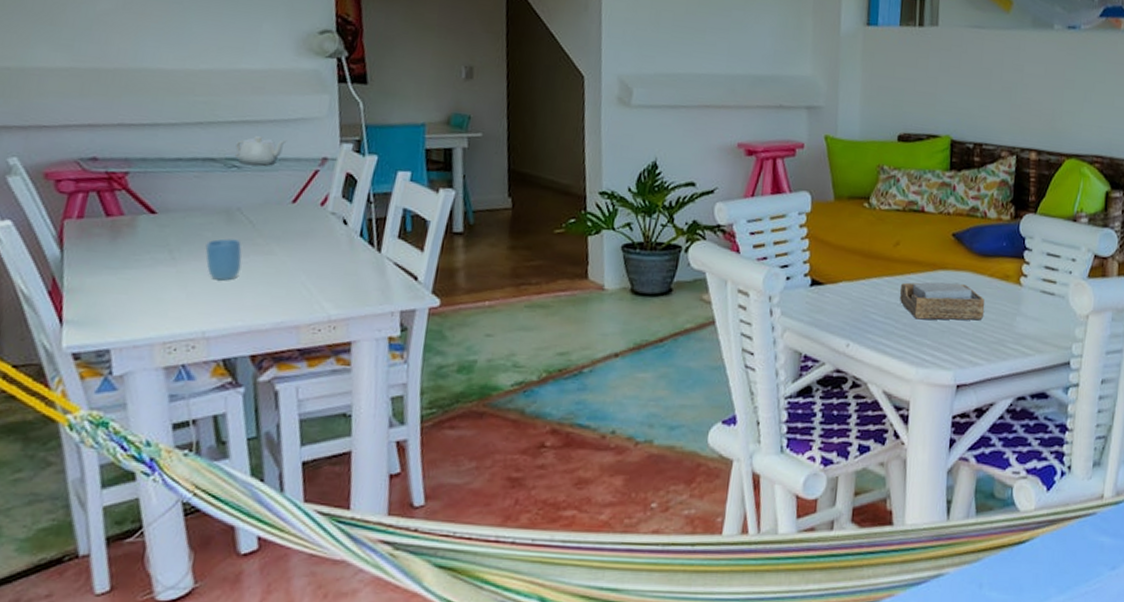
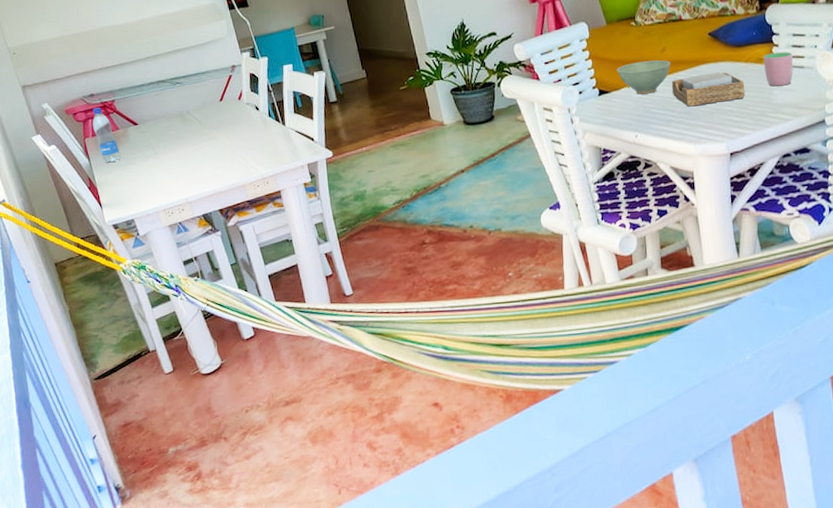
bottle: none [81,178,116,262] -> present [93,108,121,163]
cup: present [205,238,242,281] -> none [173,133,199,163]
teapot: present [236,136,287,166] -> none [175,58,206,81]
bowl: none [837,252,903,295] -> present [617,60,671,95]
cup: none [1009,270,1044,313] -> present [763,52,793,87]

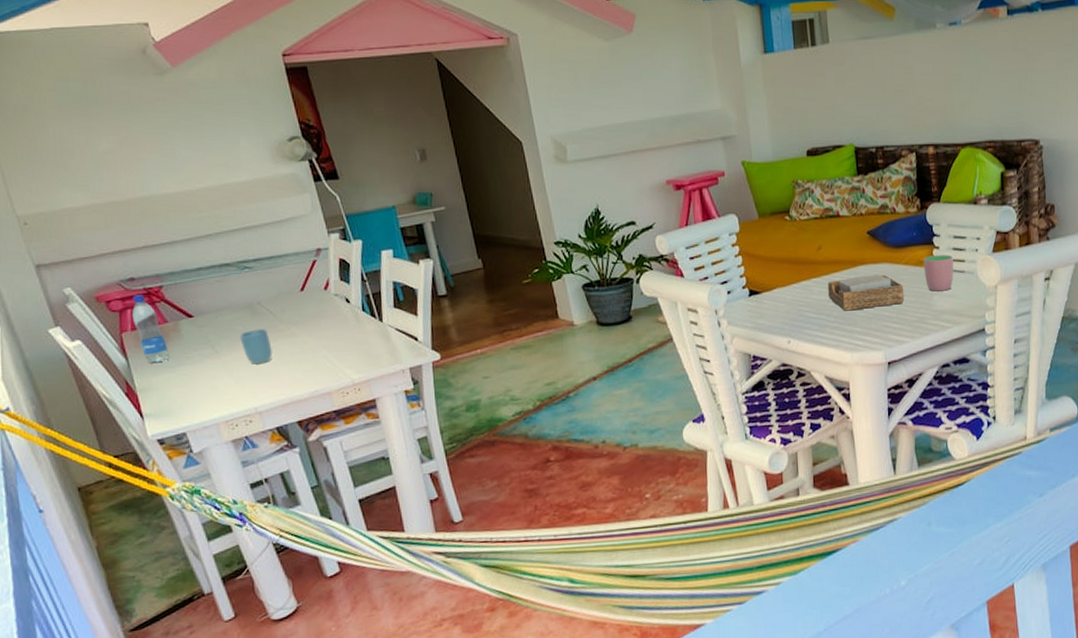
cup: none [173,133,199,163] -> present [239,329,273,365]
bowl: present [617,60,671,95] -> none [769,258,827,296]

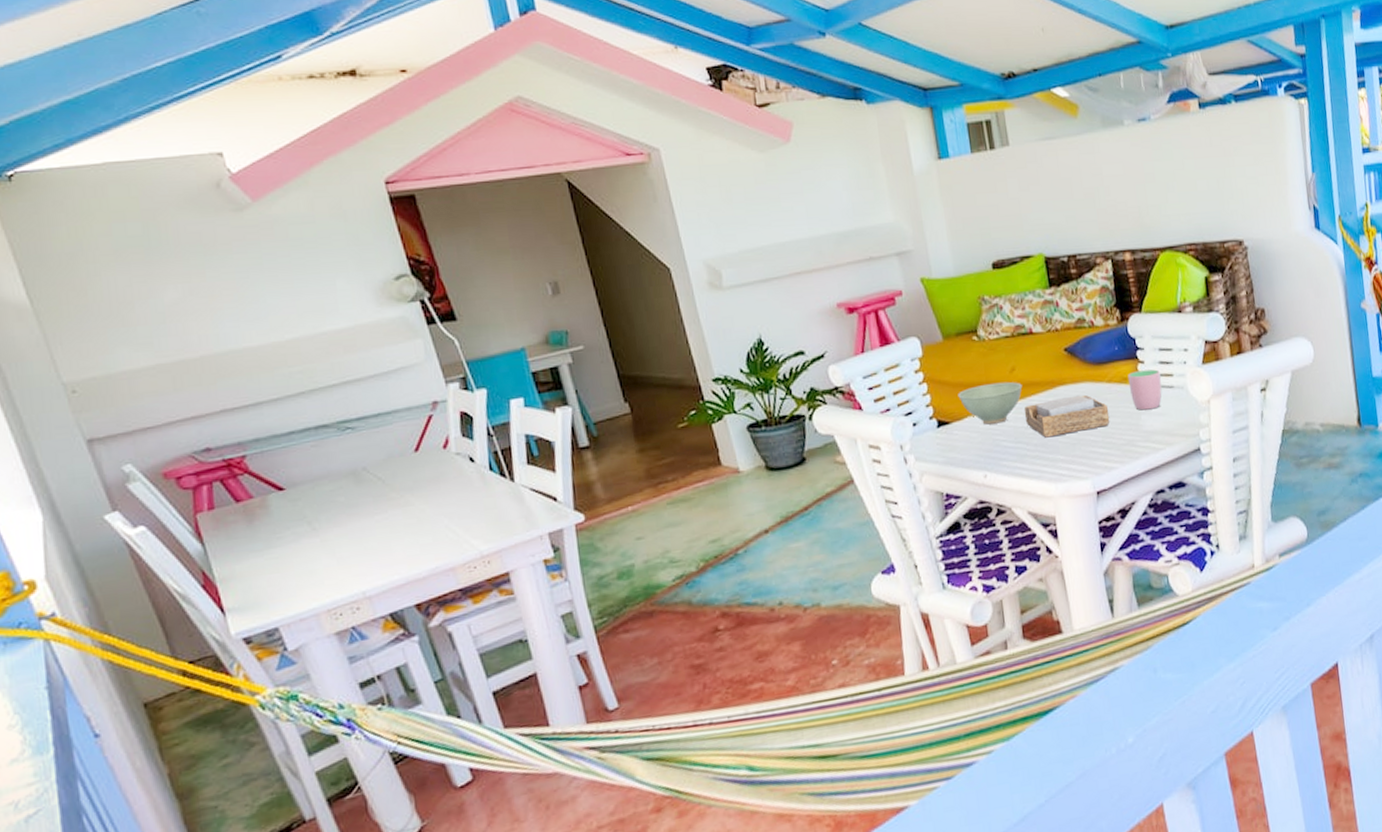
bottle: present [132,295,170,364] -> none [209,467,257,548]
cup: present [239,329,273,365] -> none [342,498,383,541]
bowl: none [769,258,827,296] -> present [958,381,1022,425]

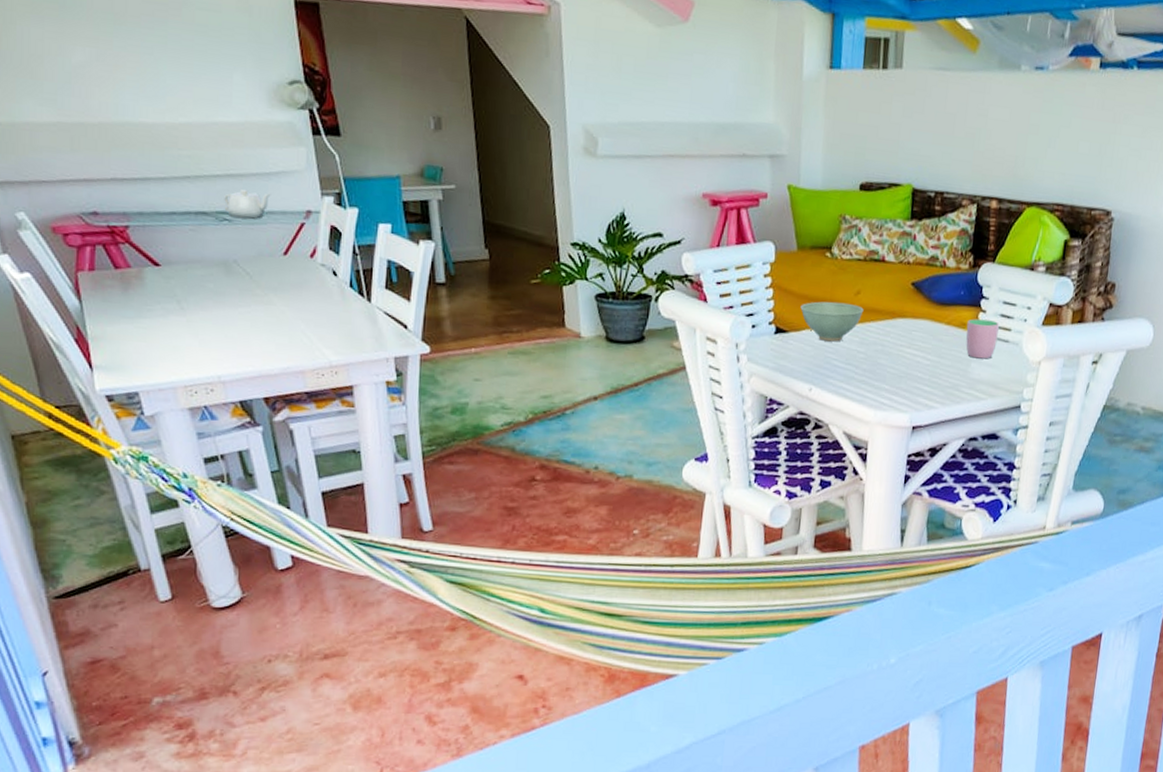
teapot: none [343,392,393,425] -> present [224,190,271,219]
napkin holder: present [1024,394,1110,438] -> none [859,329,942,367]

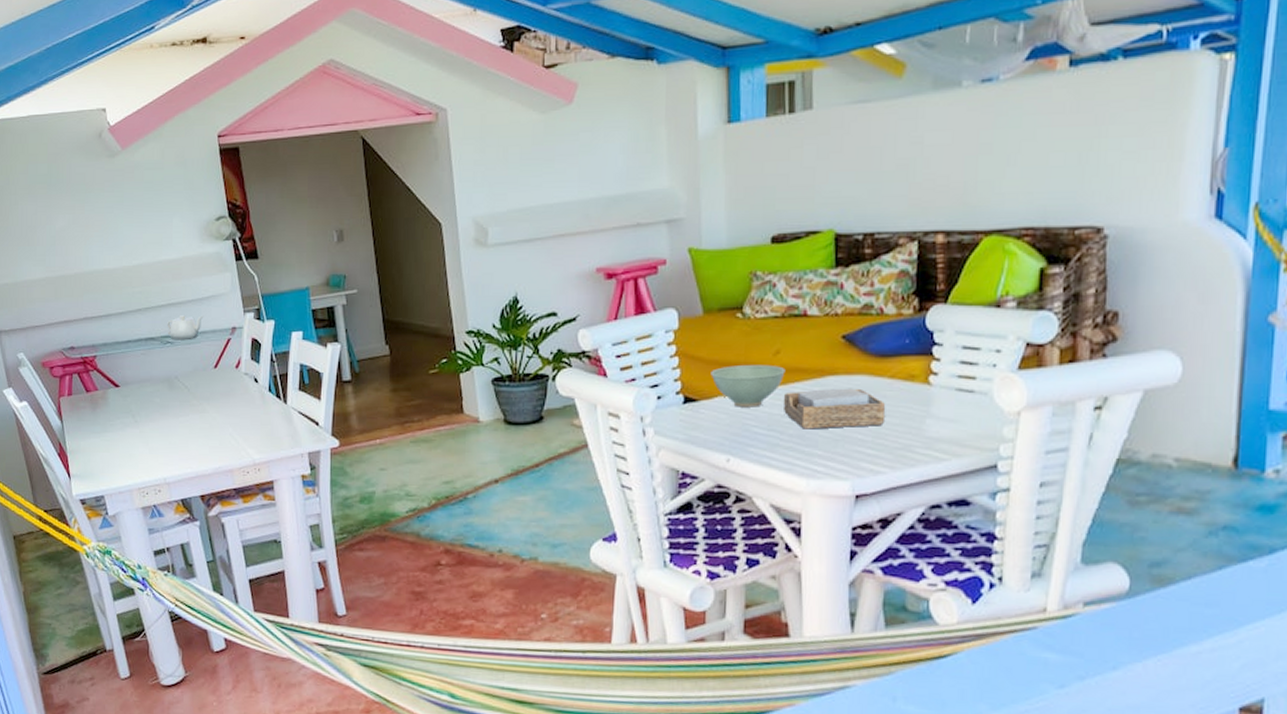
napkin holder: none [859,329,942,367] -> present [783,388,886,430]
cup: present [966,318,999,359] -> none [916,369,959,414]

